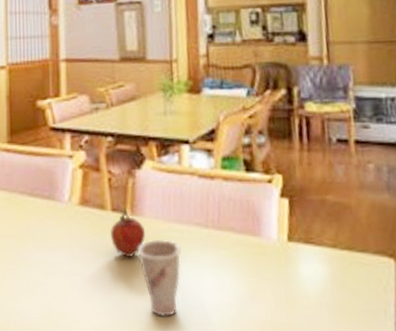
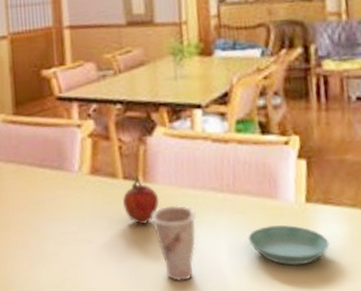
saucer: none [231,262,311,305] -> present [248,225,330,266]

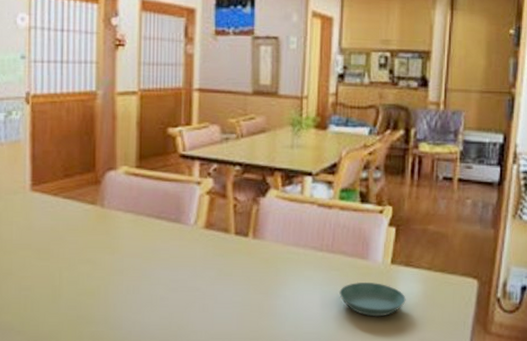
fruit: present [122,175,159,225] -> none [232,232,266,277]
cup: present [151,205,196,281] -> none [256,260,297,327]

